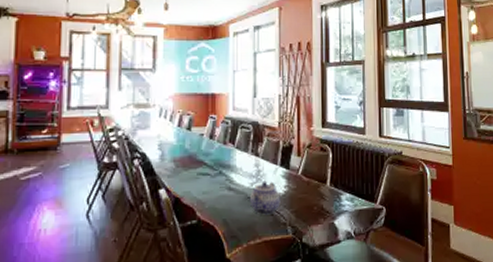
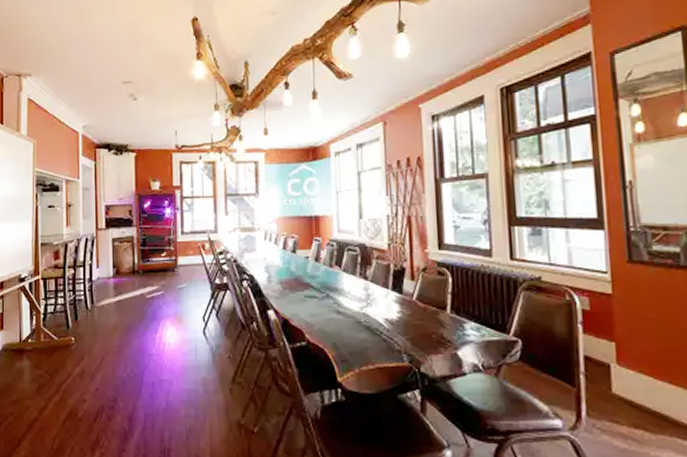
teapot: present [250,180,281,215] -> none [360,305,394,341]

